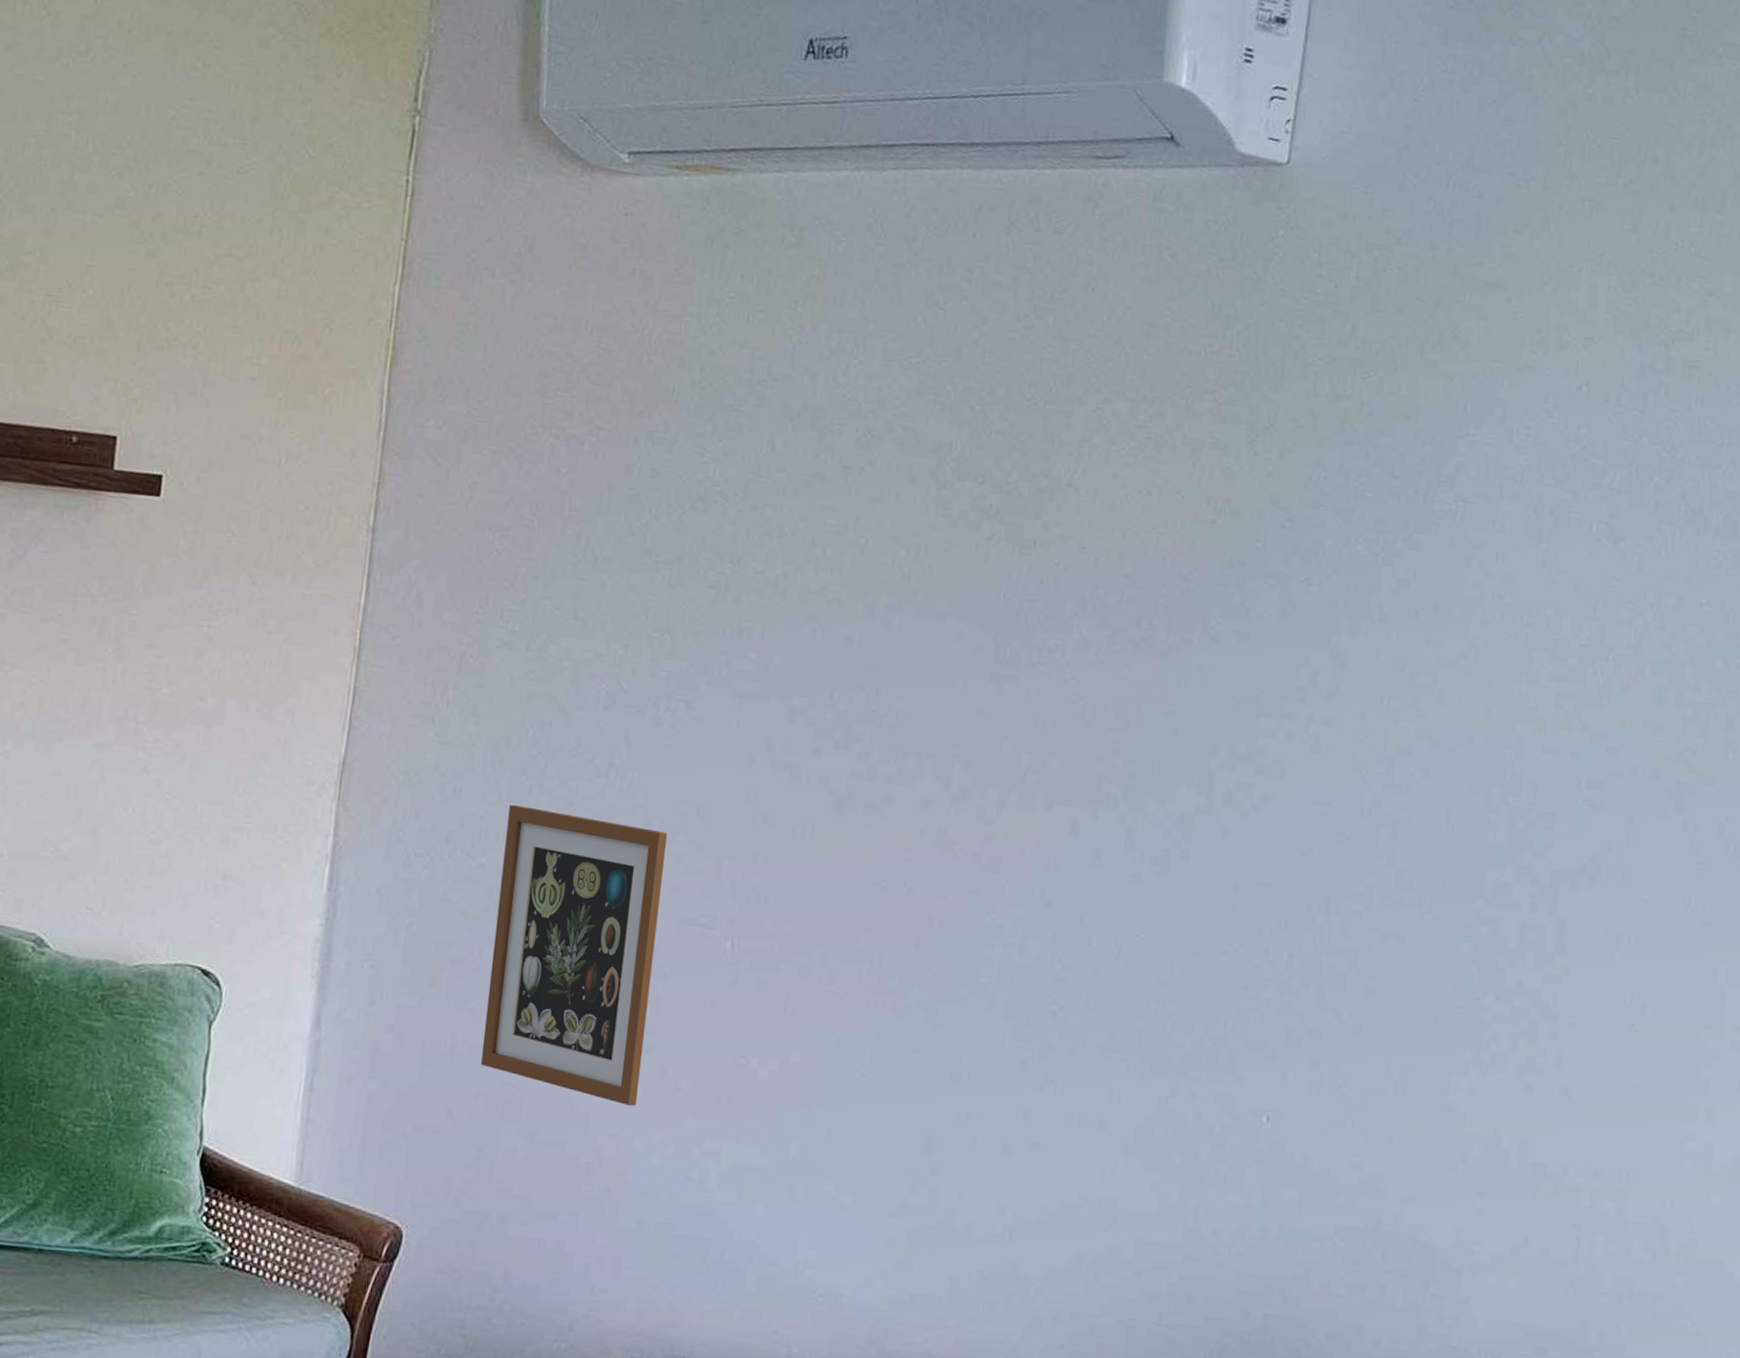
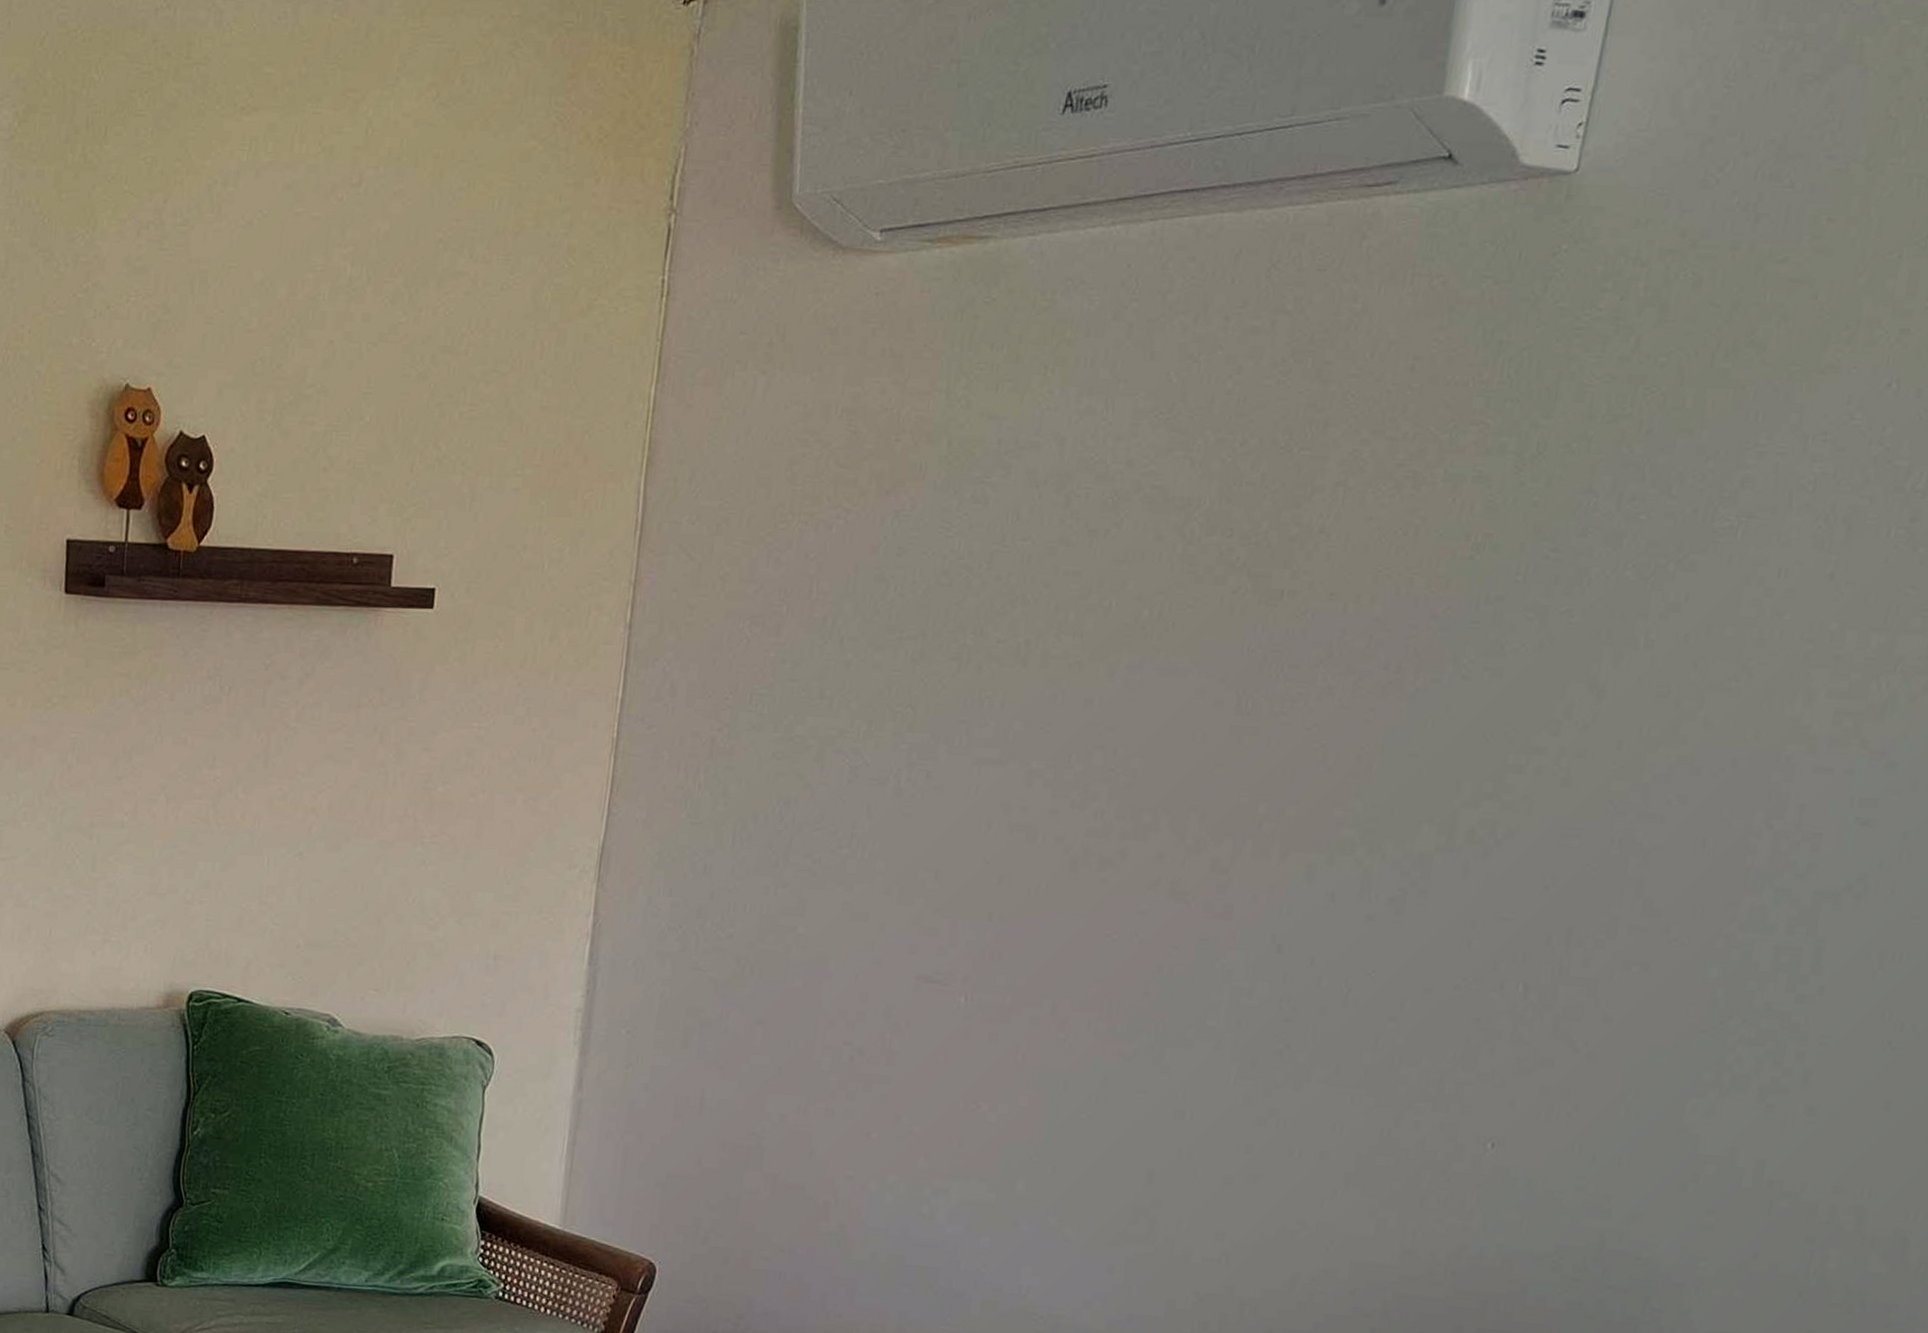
picture frame: present [481,805,668,1107] -> none [728,878,906,1151]

